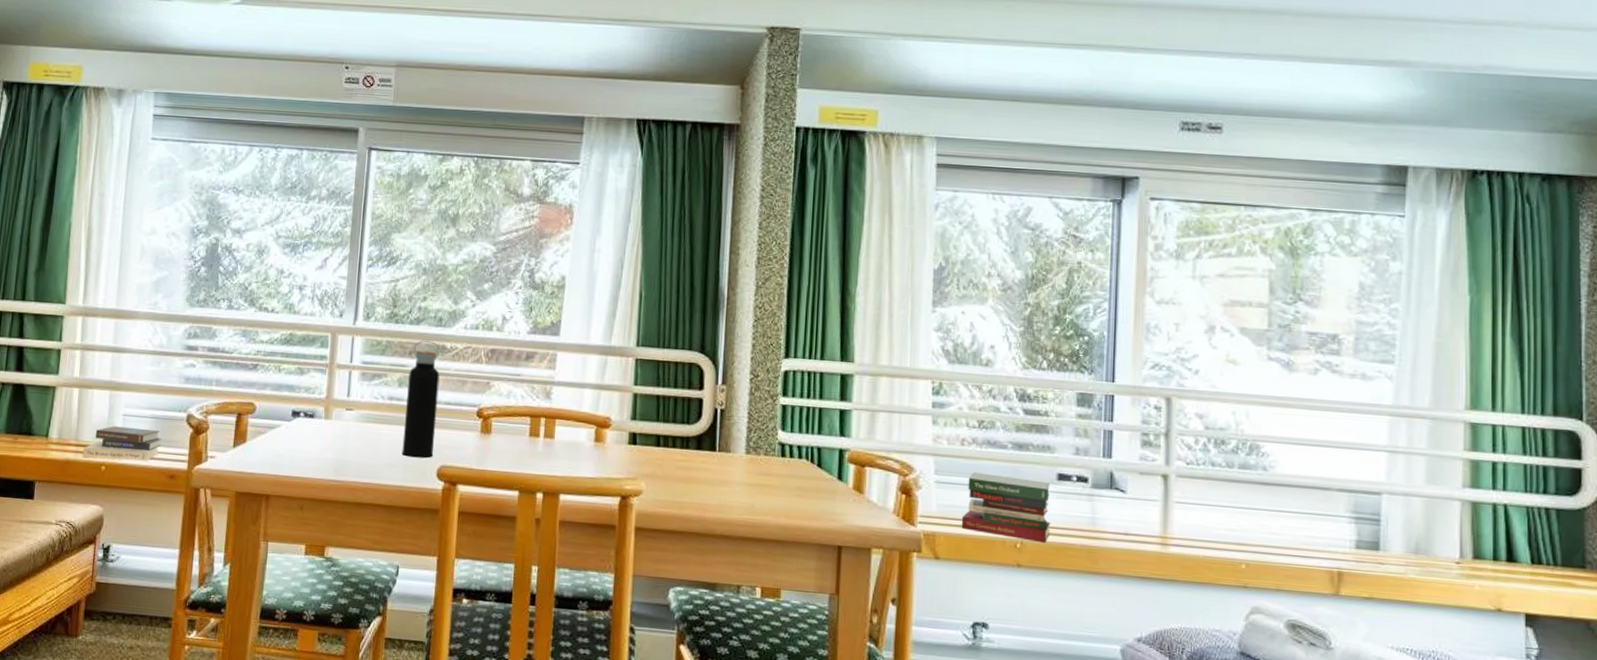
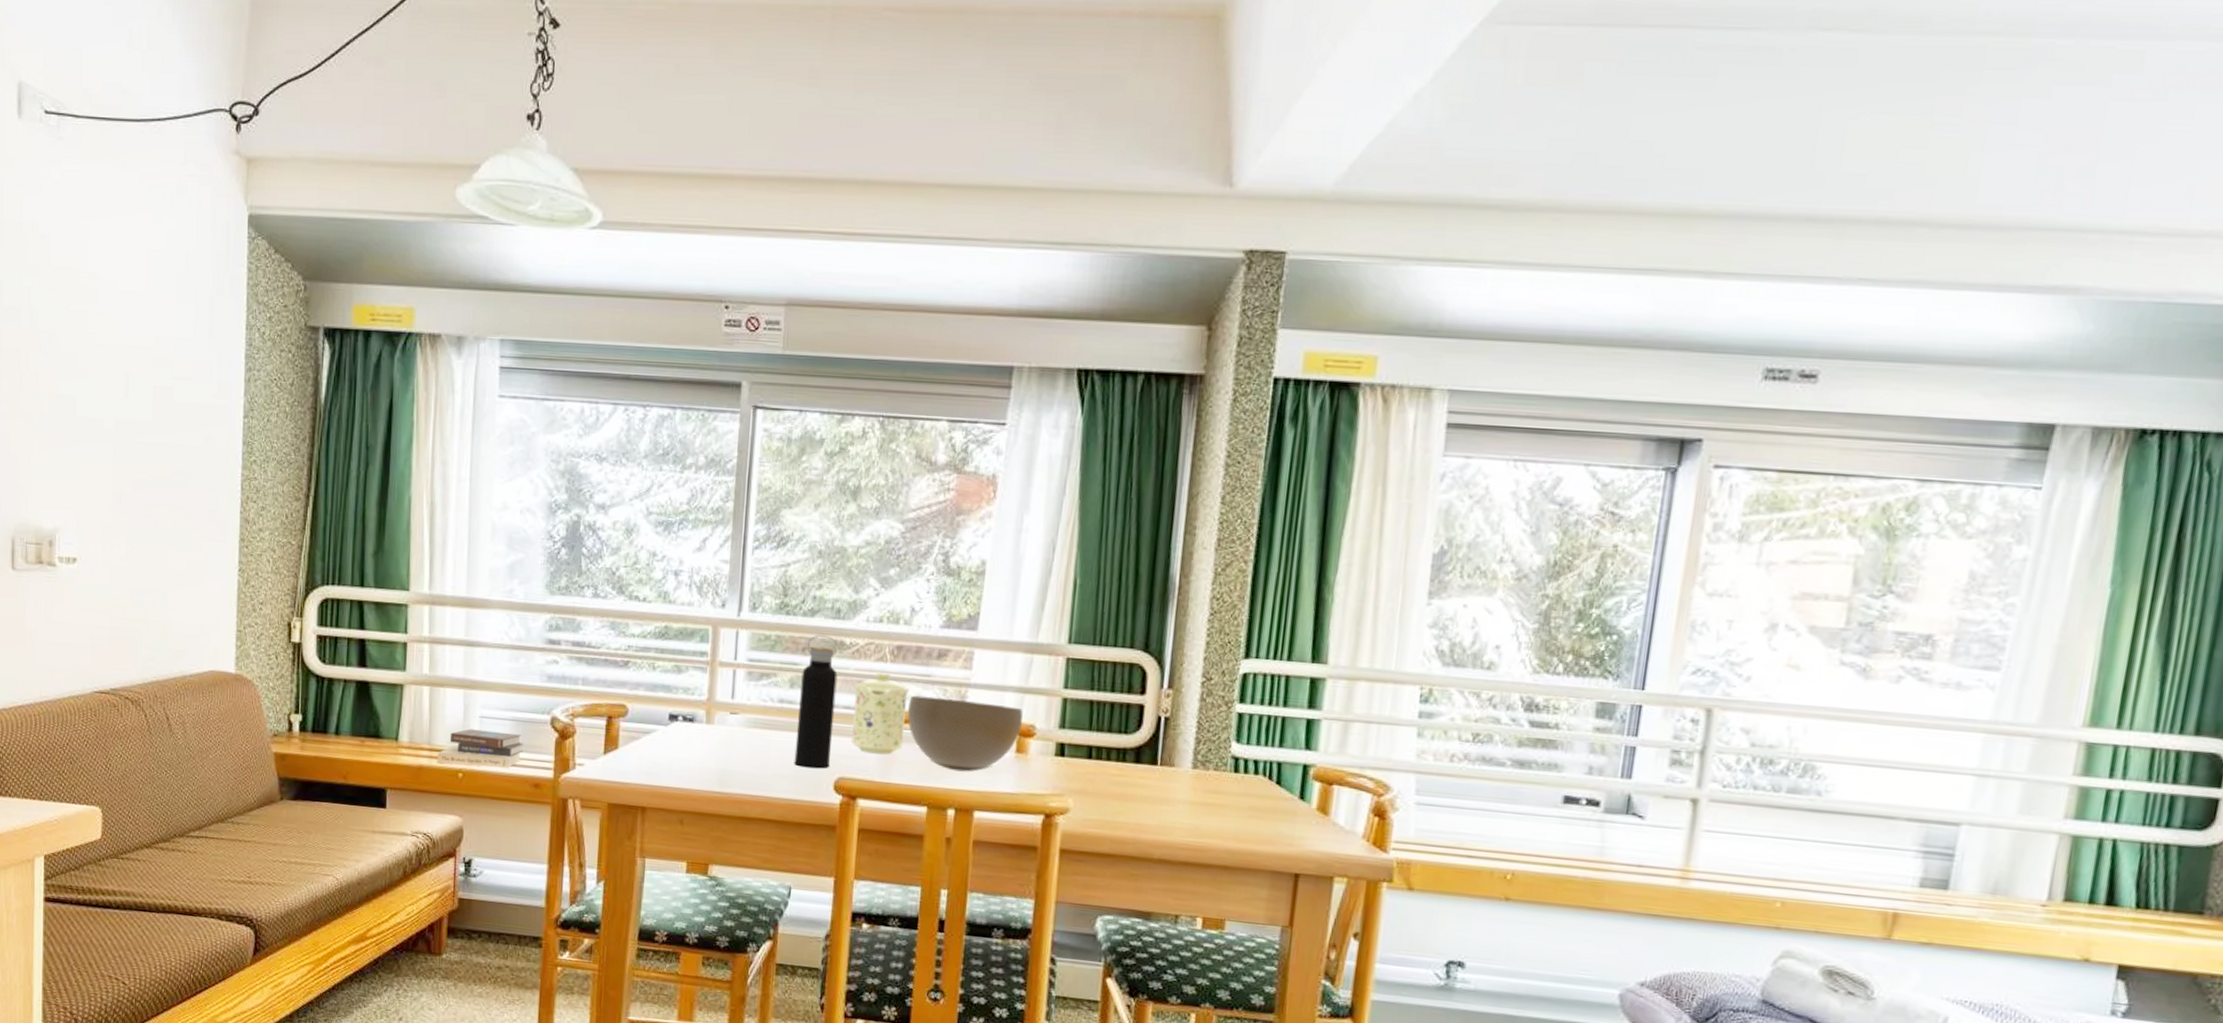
mug: none [452,372,503,445] -> present [851,672,910,755]
bowl: none [501,392,600,460] -> present [907,695,1023,772]
books: present [961,472,1051,544] -> none [1442,793,1553,875]

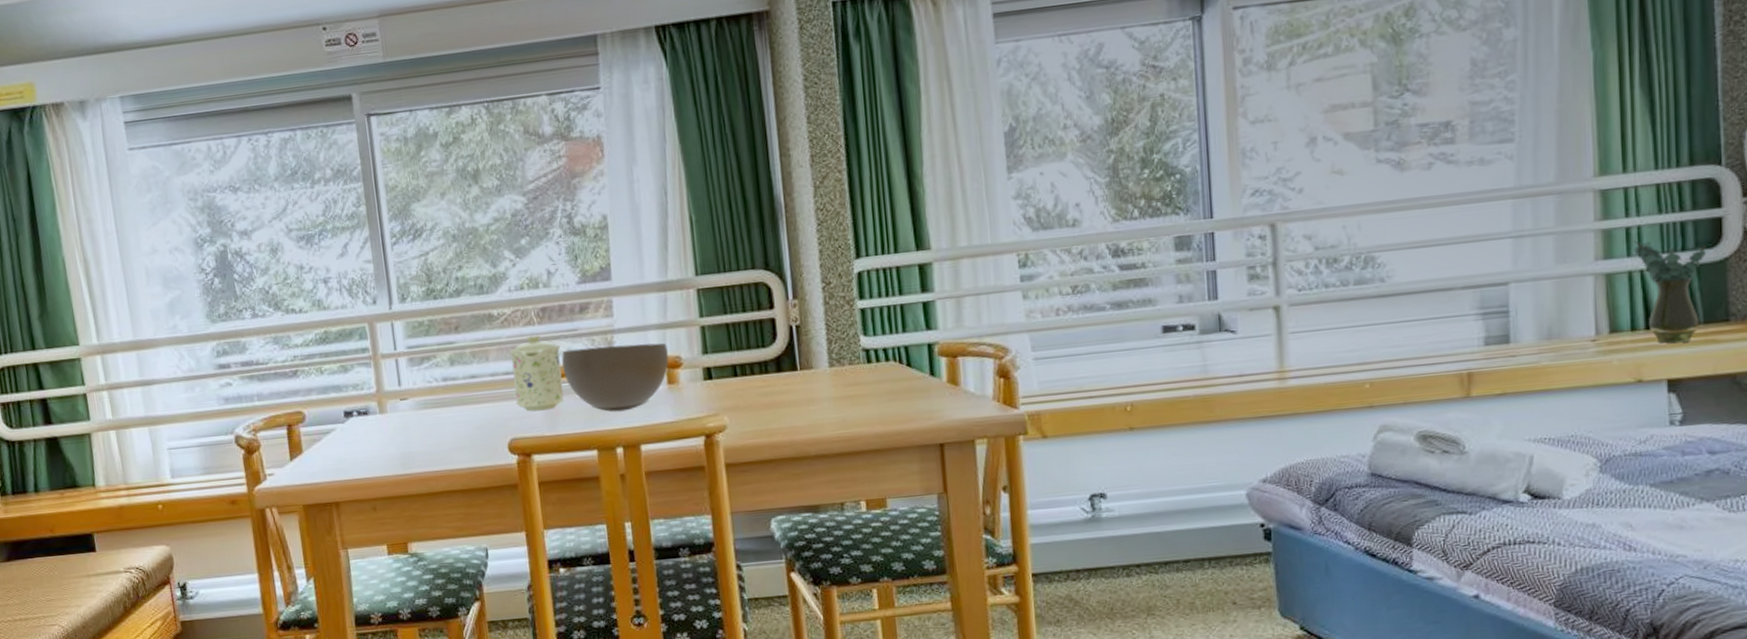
books: present [437,729,524,769] -> none [134,458,215,500]
water bottle: present [794,634,838,769] -> none [458,311,501,437]
vase: none [2109,805,2194,929] -> present [1633,240,1706,344]

